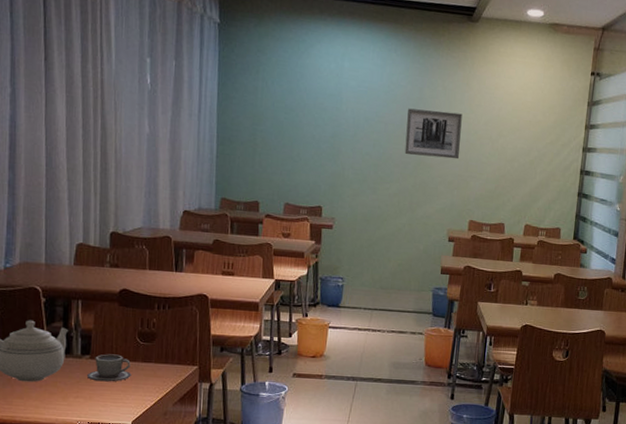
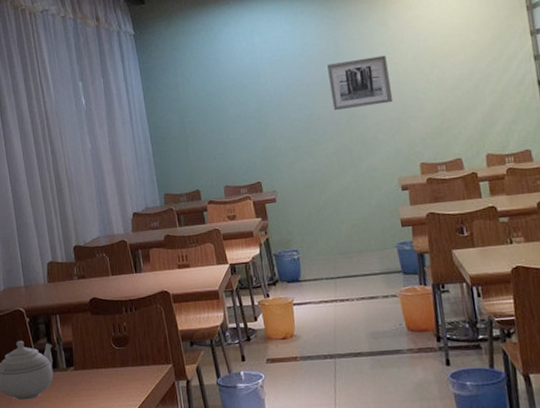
cup: present [86,354,131,382] -> none [73,362,113,392]

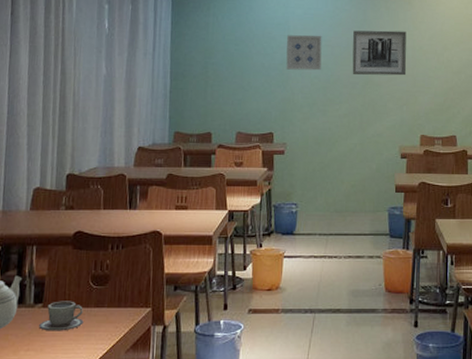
cup: none [73,362,113,392] -> present [38,301,84,331]
wall art: none [259,75,300,116] -> present [286,35,322,71]

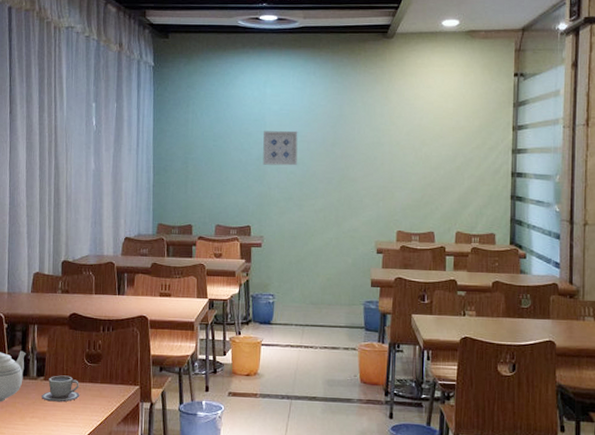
wall art: present [352,30,407,76] -> none [328,125,383,171]

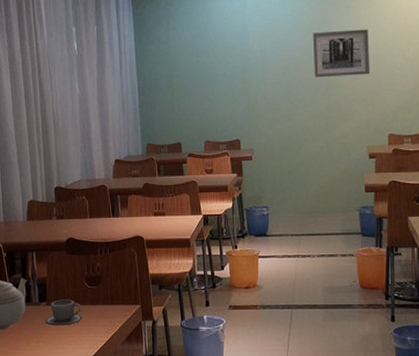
wall art: present [263,130,298,166] -> none [247,40,283,77]
wall art: none [328,125,383,171] -> present [313,29,371,77]

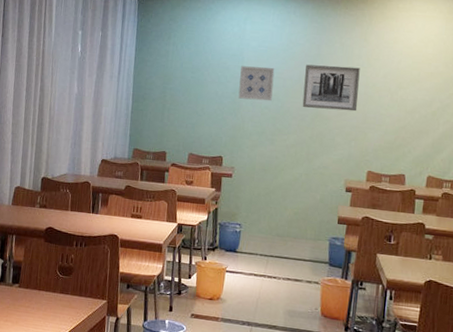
cup: present [44,299,83,326] -> none [15,284,51,310]
wall art: none [247,40,283,77] -> present [238,66,275,102]

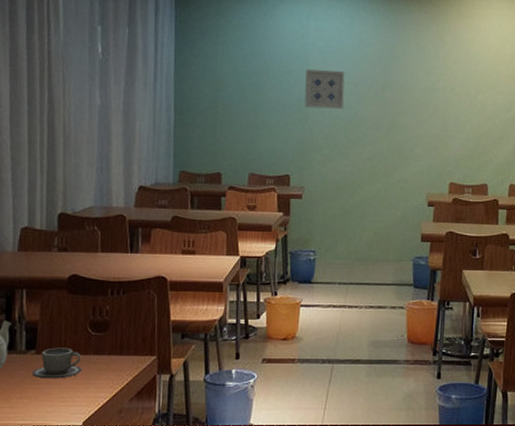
cup: none [15,284,51,310] -> present [31,347,82,379]
wall art: present [302,64,360,112] -> none [377,67,438,119]

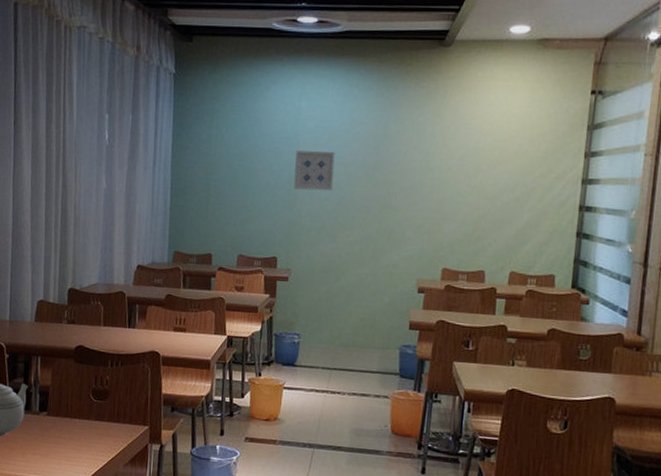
cup: present [31,347,82,379] -> none [43,411,85,440]

